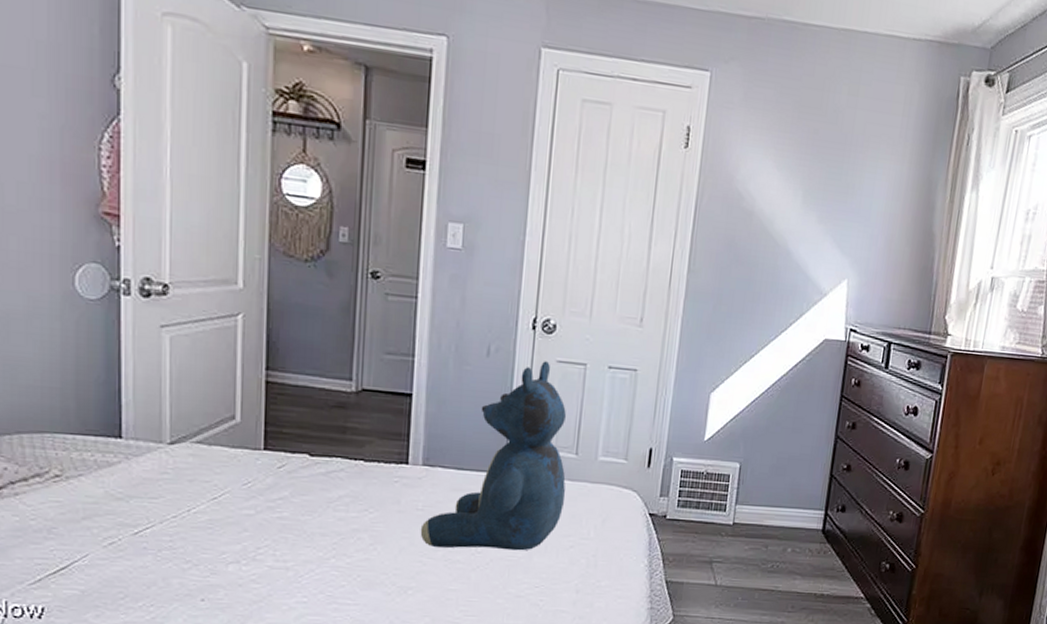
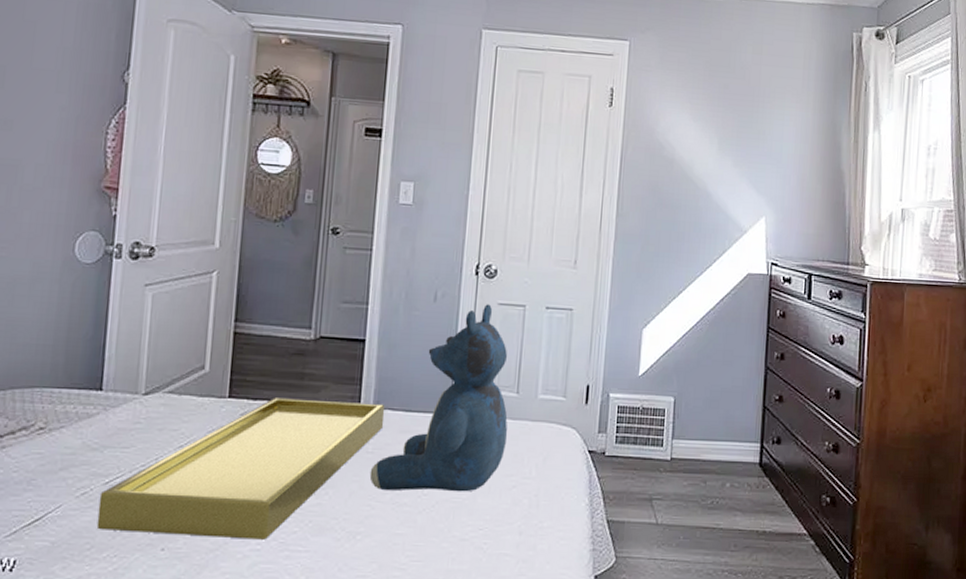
tray: none [129,451,436,593] -> present [96,398,385,540]

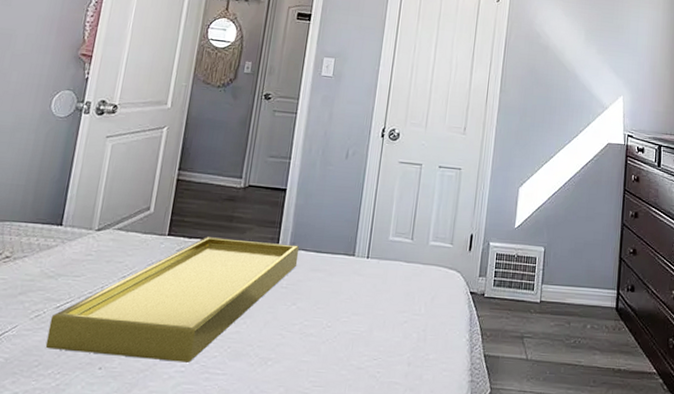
teddy bear: present [369,304,508,492] -> none [282,162,405,326]

